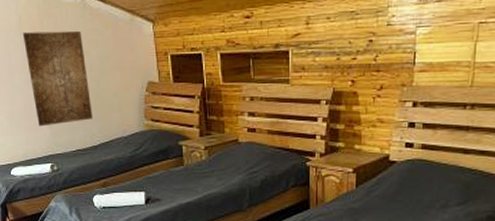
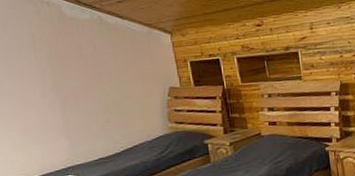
wall art: present [22,30,93,127] -> none [36,45,115,139]

